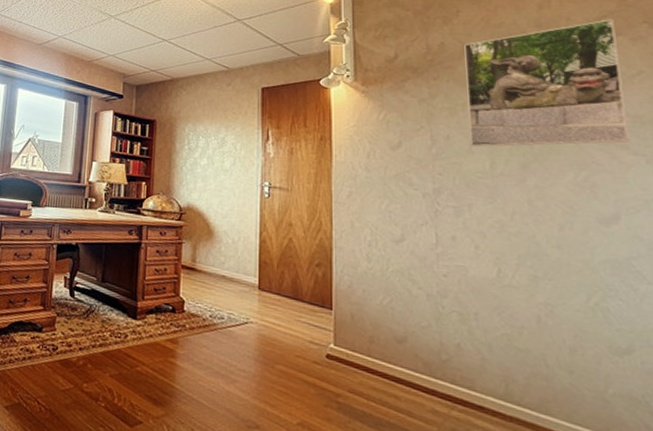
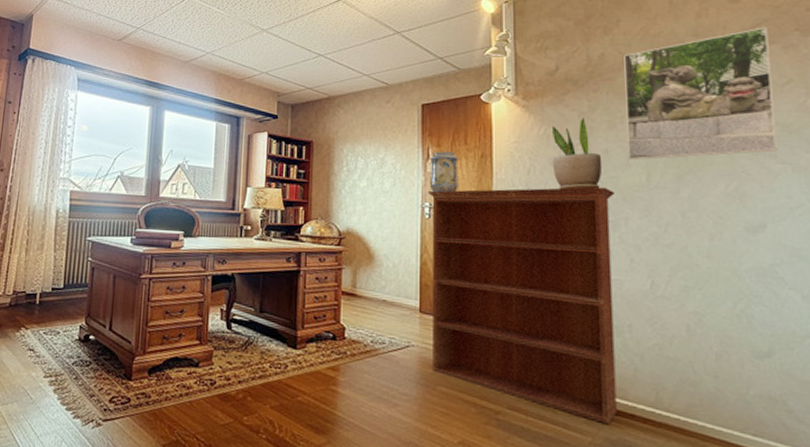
bookcase: none [267,170,464,414] -> present [428,187,617,424]
decorative vase: none [269,133,298,173] -> present [429,151,458,193]
potted plant: none [391,103,444,175] -> present [551,117,603,190]

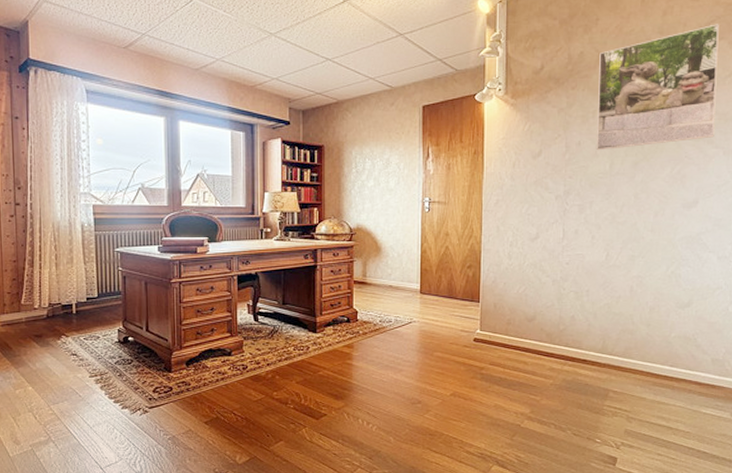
bookcase: present [428,187,617,424] -> none [427,175,583,368]
decorative vase: present [429,151,458,193] -> none [429,150,454,187]
potted plant: present [551,117,603,190] -> none [534,112,575,179]

